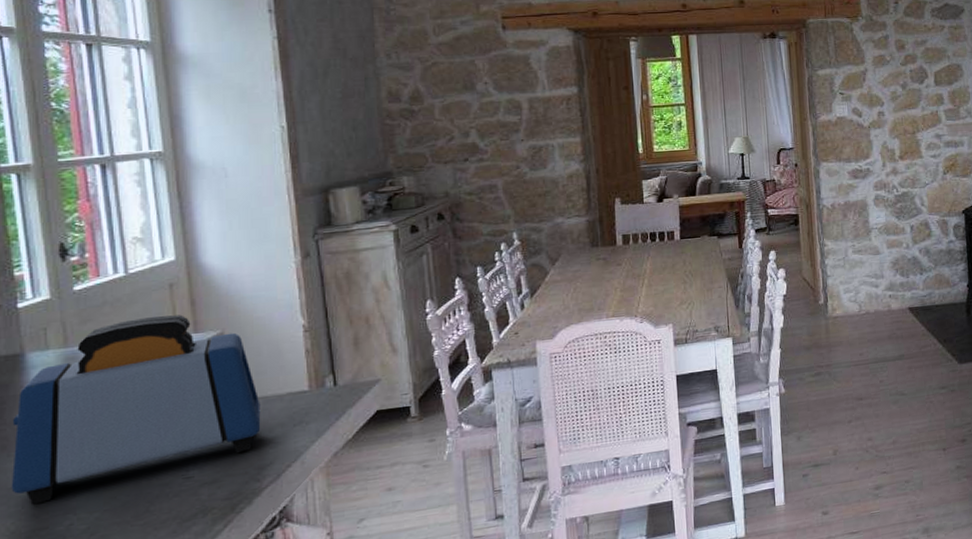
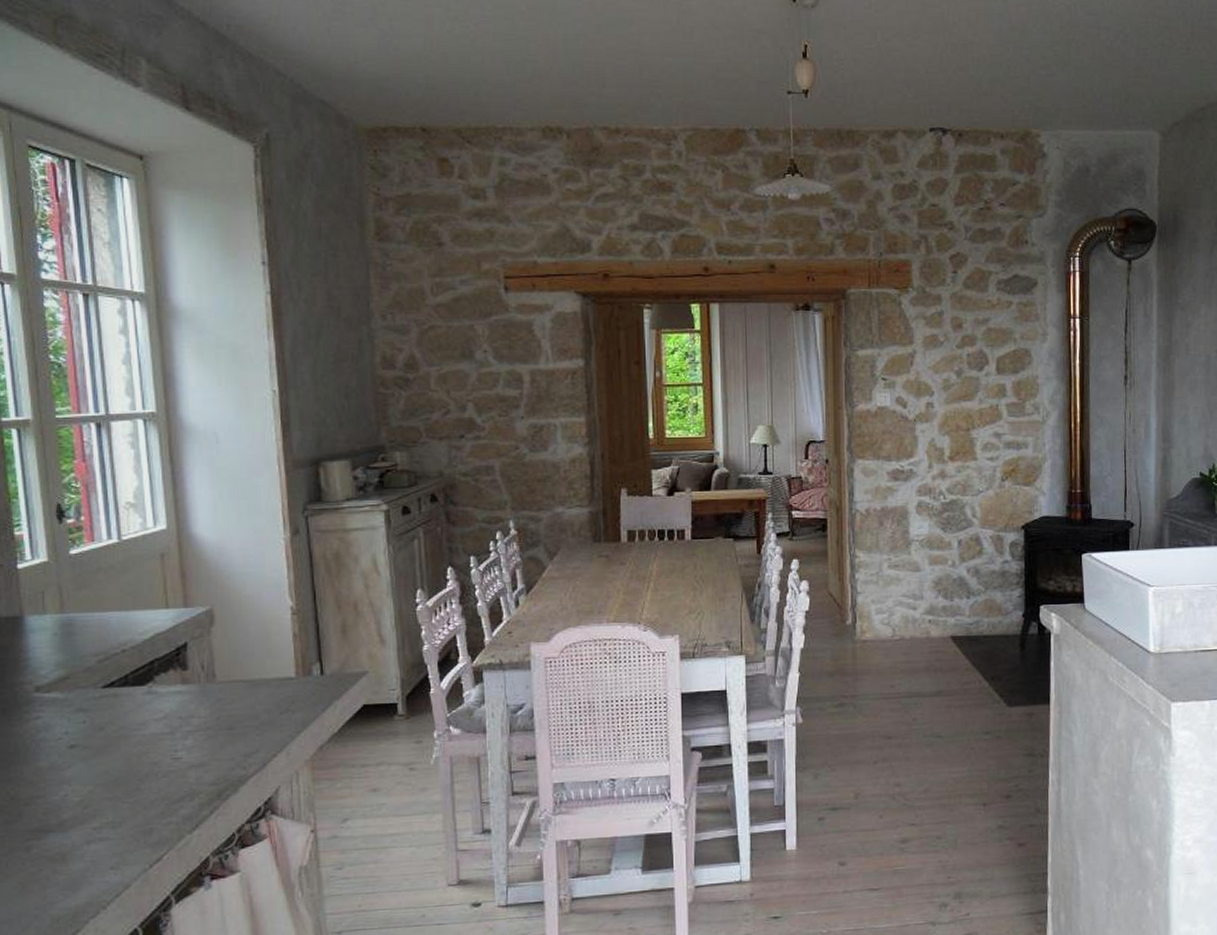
toaster: present [11,315,261,505] -> none [11,586,248,772]

